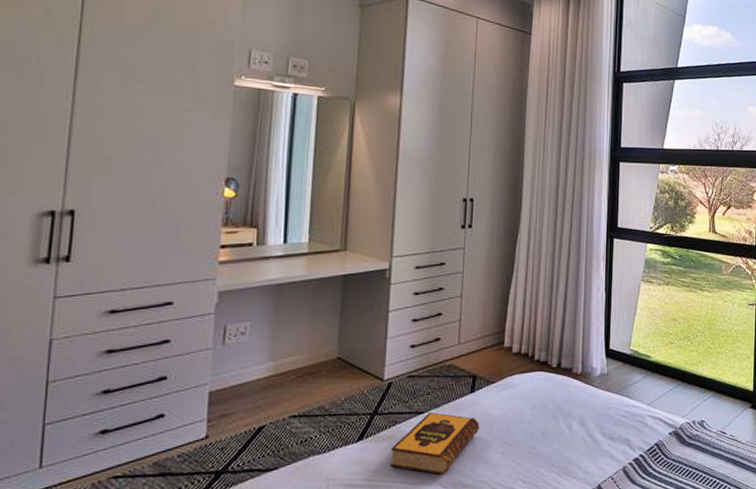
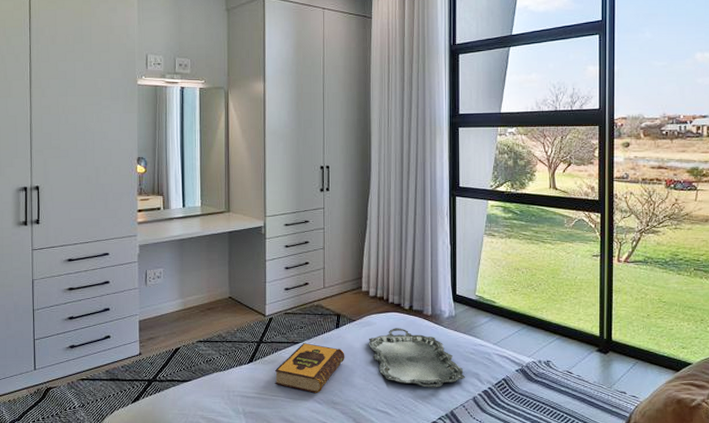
serving tray: none [507,390,616,460] -> present [368,328,466,388]

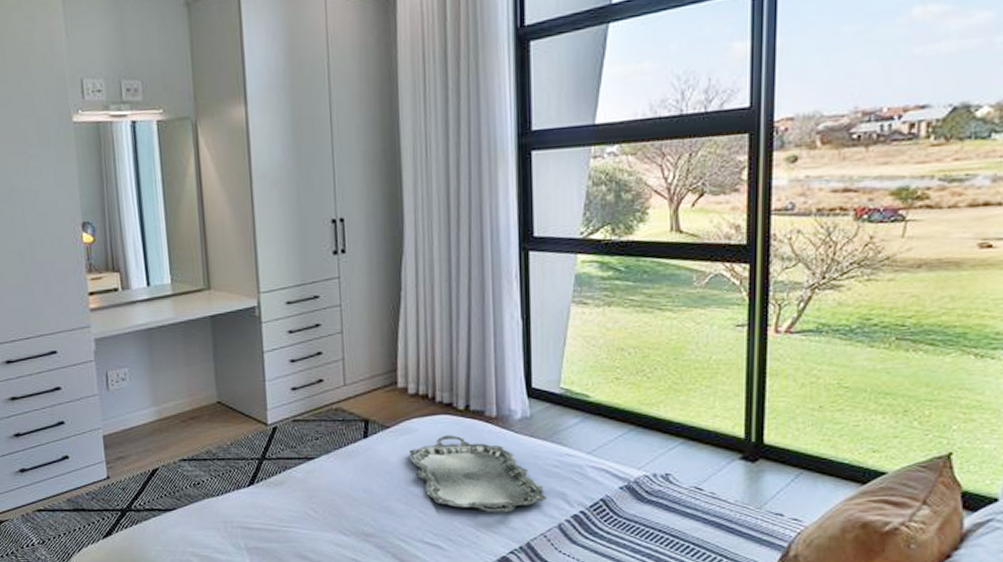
hardback book: present [274,343,345,393] -> none [284,458,378,522]

